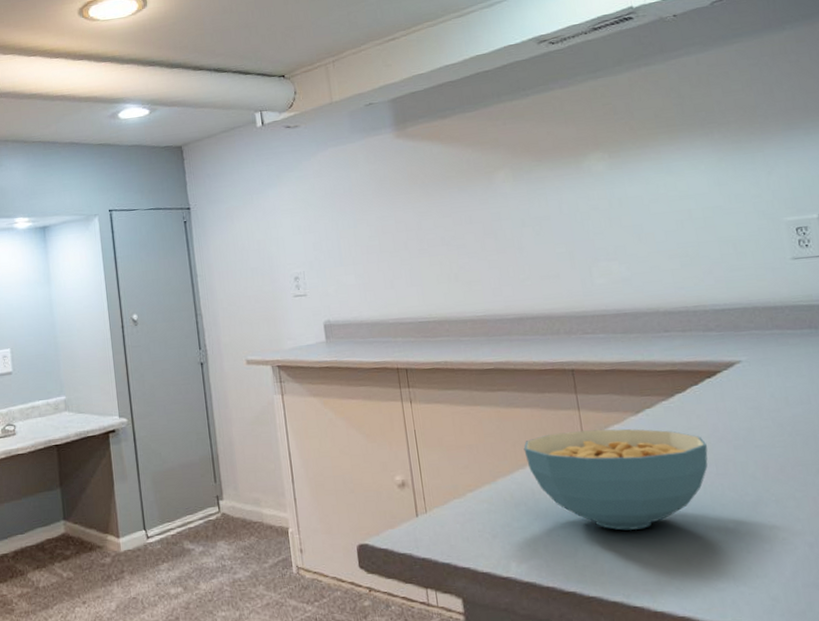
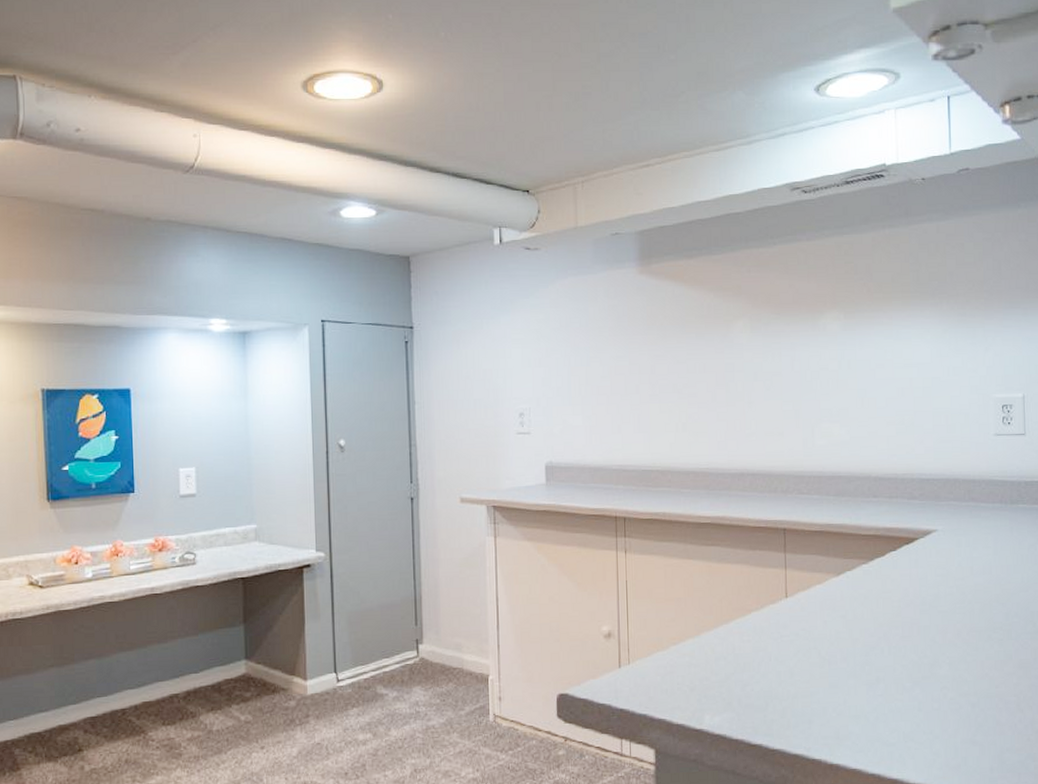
cereal bowl: present [523,428,708,530] -> none [730,589,898,687]

